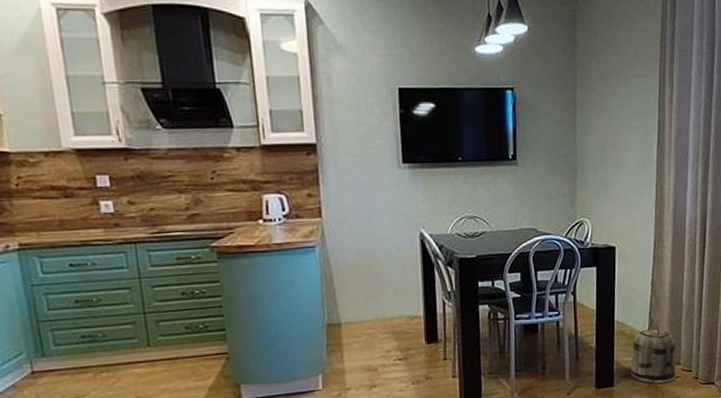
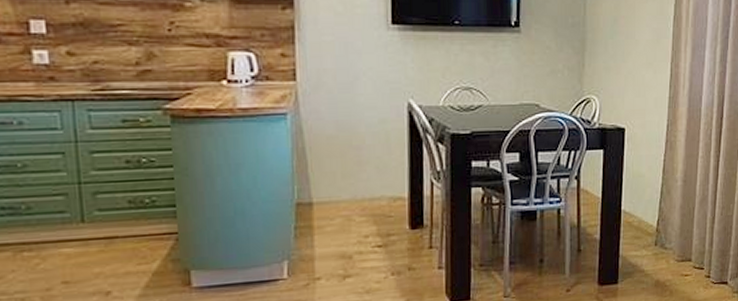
basket: present [630,318,677,384] -> none [637,209,687,282]

